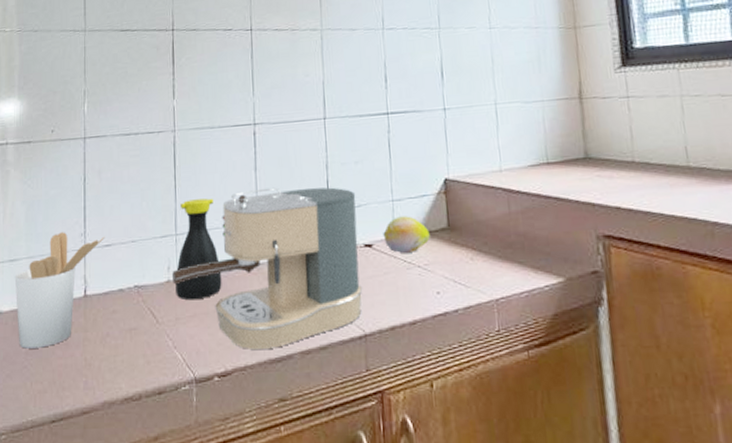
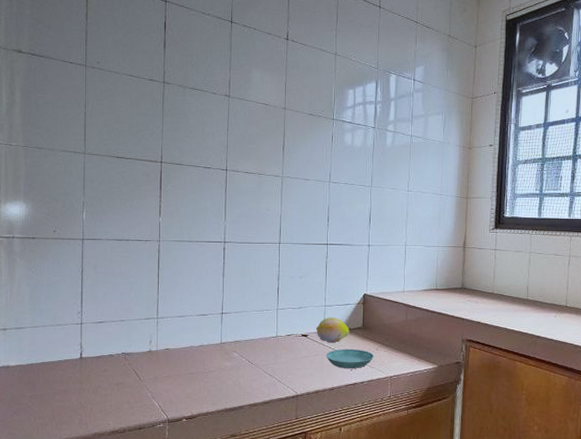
utensil holder: present [14,232,105,349] -> none [20,310,99,394]
coffee maker: present [172,187,363,349] -> none [153,290,298,401]
bottle: present [175,198,222,300] -> none [155,293,192,366]
saucer: none [401,260,469,291] -> present [326,348,374,368]

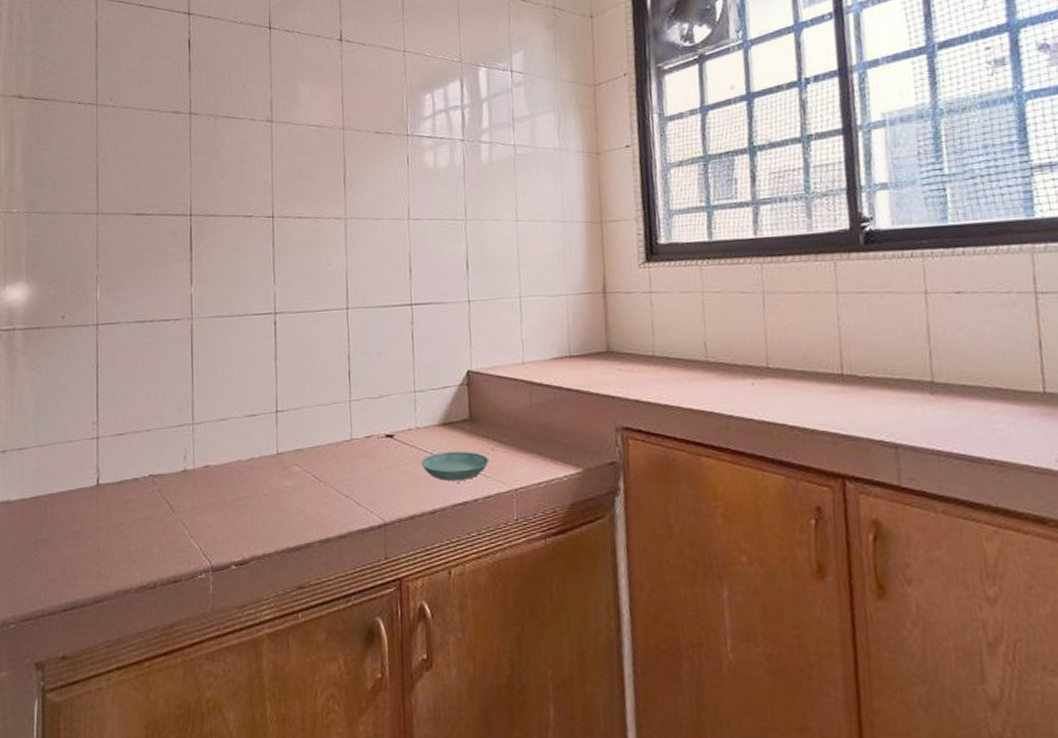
fruit: present [316,317,349,342] -> none [405,407,452,444]

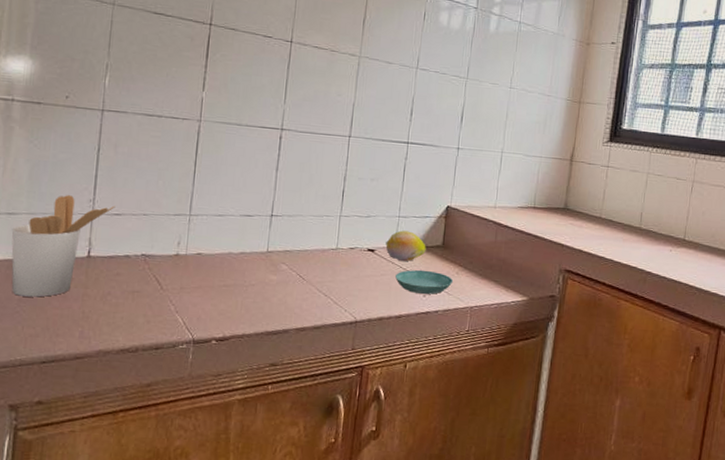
utensil holder: none [23,420,119,538] -> present [11,195,116,297]
fruit: none [405,407,452,444] -> present [385,230,426,261]

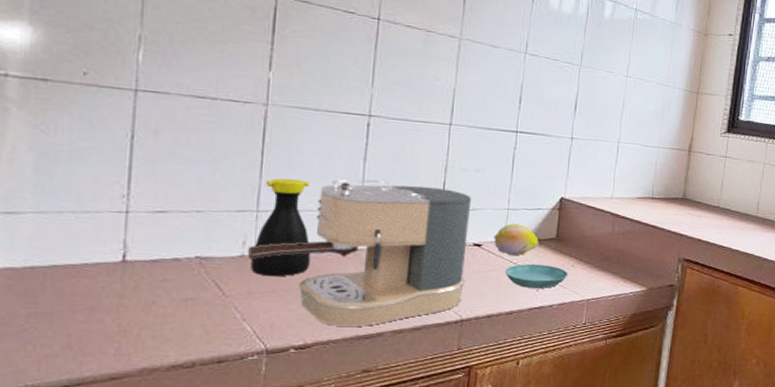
utensil holder: present [11,195,116,297] -> none [12,190,158,311]
coffee maker: none [181,187,367,323] -> present [248,179,472,326]
bottle: none [183,186,231,275] -> present [251,178,311,277]

